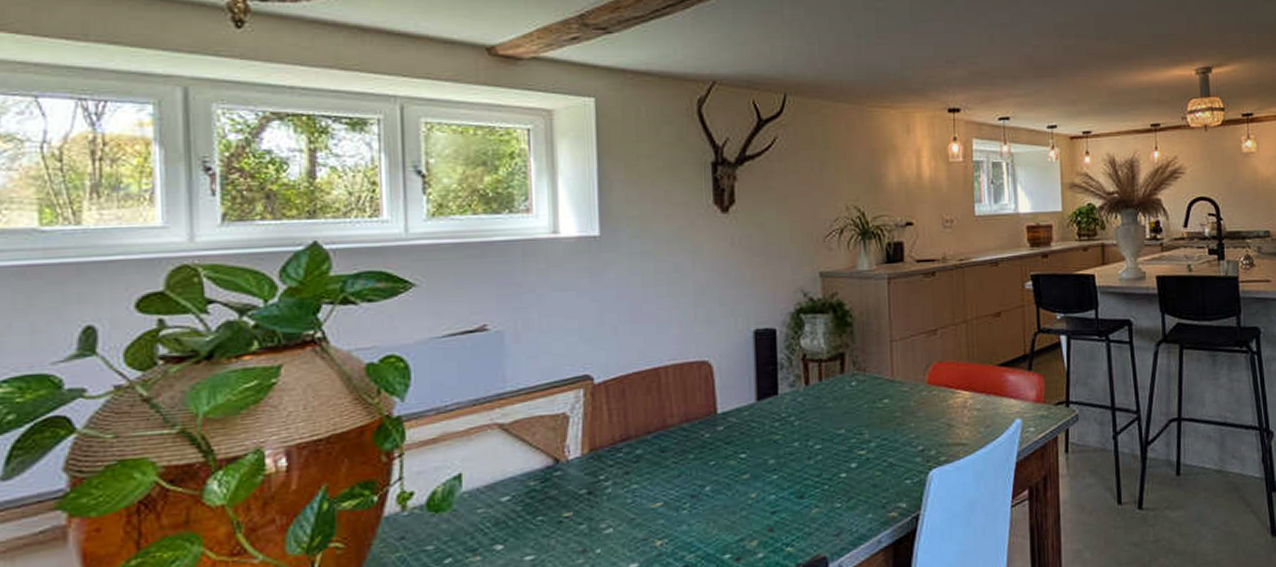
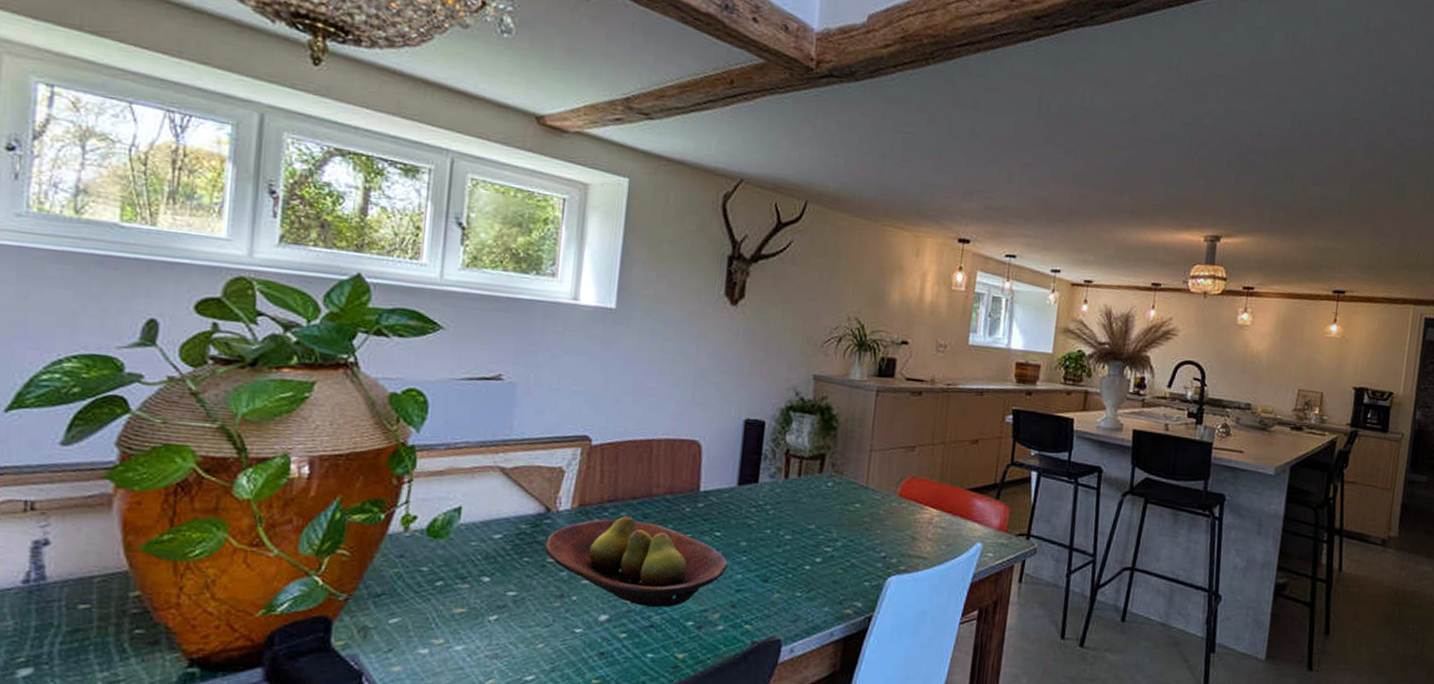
fruit bowl: none [558,453,759,547] -> present [545,516,728,608]

